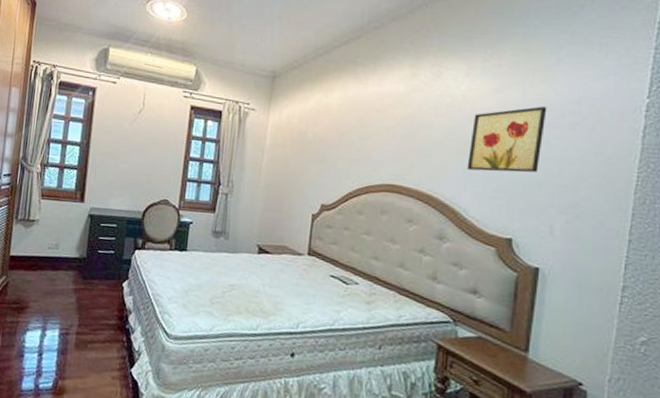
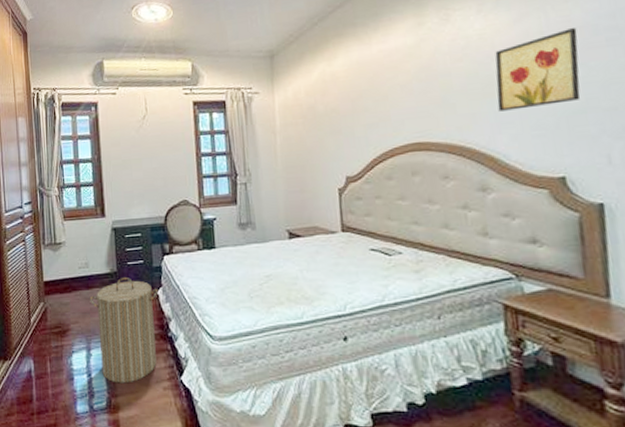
laundry hamper: none [53,264,124,368] -> present [89,278,158,384]

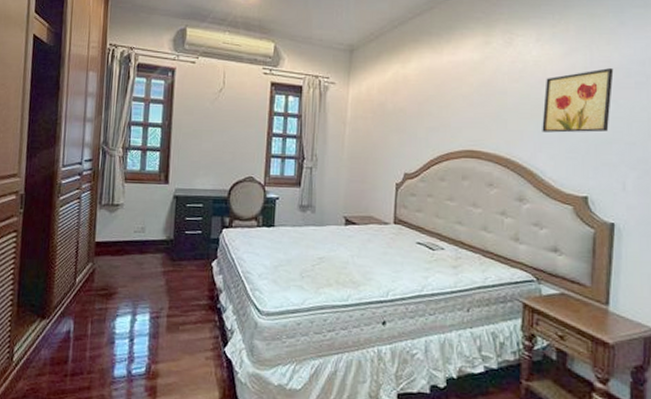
laundry hamper: present [89,278,158,384] -> none [141,246,213,351]

